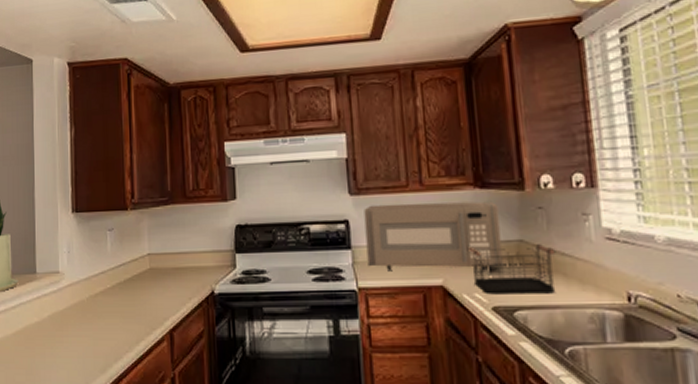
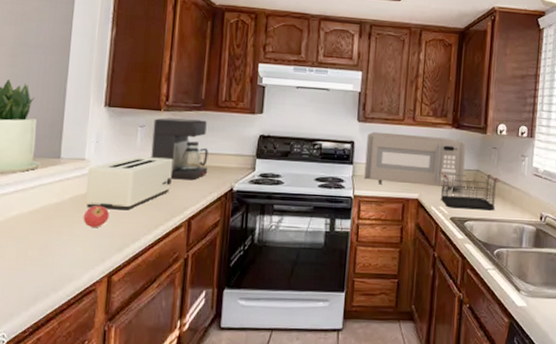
toaster: none [62,262,147,326] -> present [84,156,173,210]
fruit: none [63,321,89,348] -> present [83,205,110,228]
coffee maker: none [122,215,185,285] -> present [151,117,209,179]

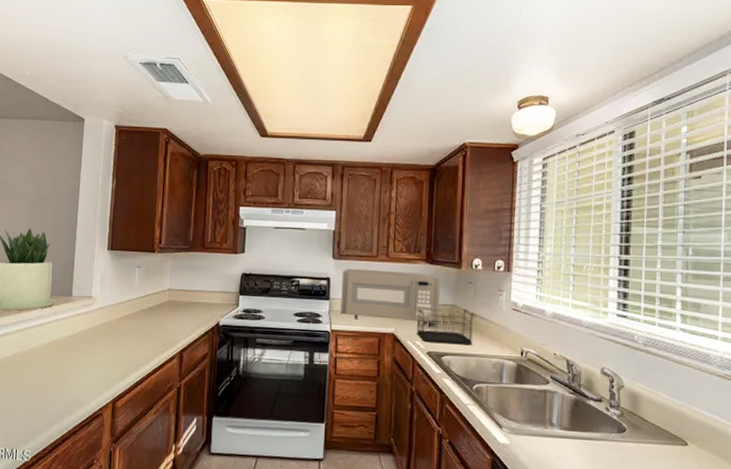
fruit: present [83,205,110,228] -> none [91,338,113,359]
toaster: present [84,156,173,210] -> none [92,294,166,343]
coffee maker: present [151,117,209,179] -> none [147,259,197,315]

